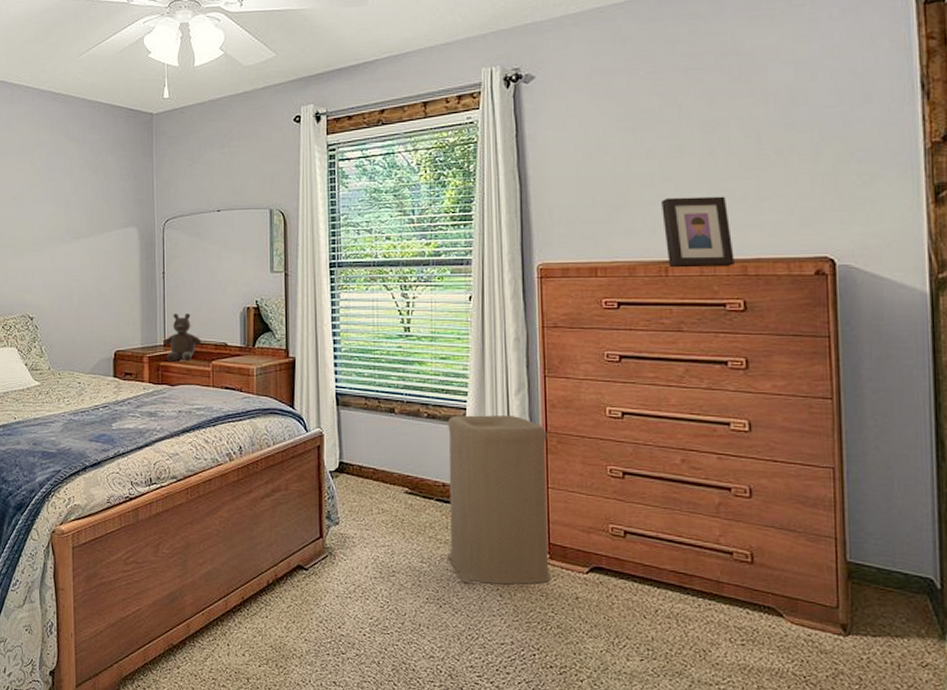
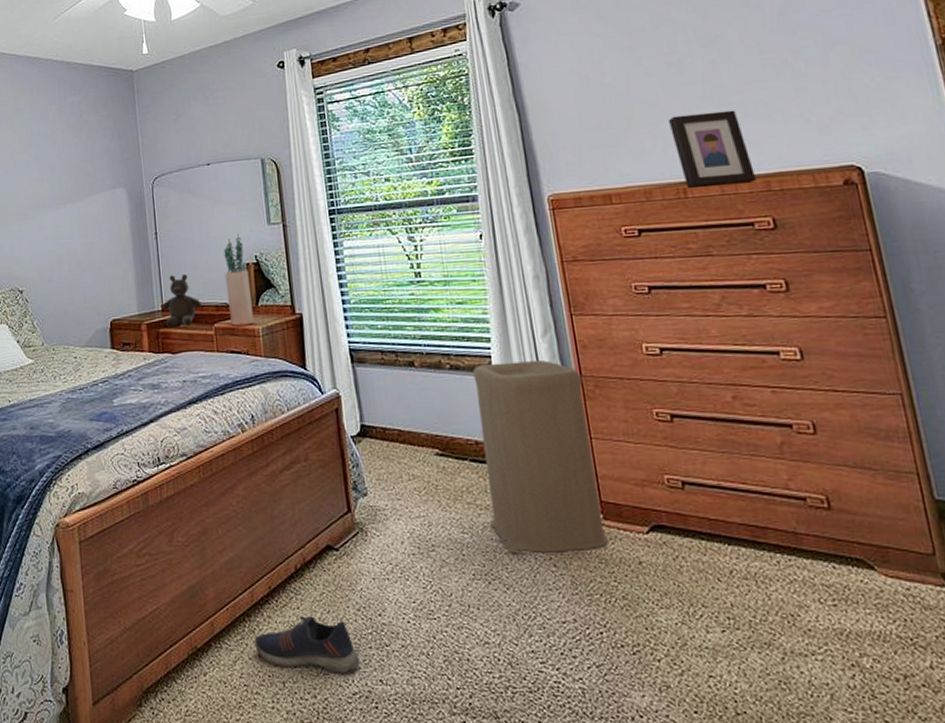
shoe: none [224,624,318,675] -> present [254,616,360,674]
vase: none [226,278,250,366] -> present [224,233,255,327]

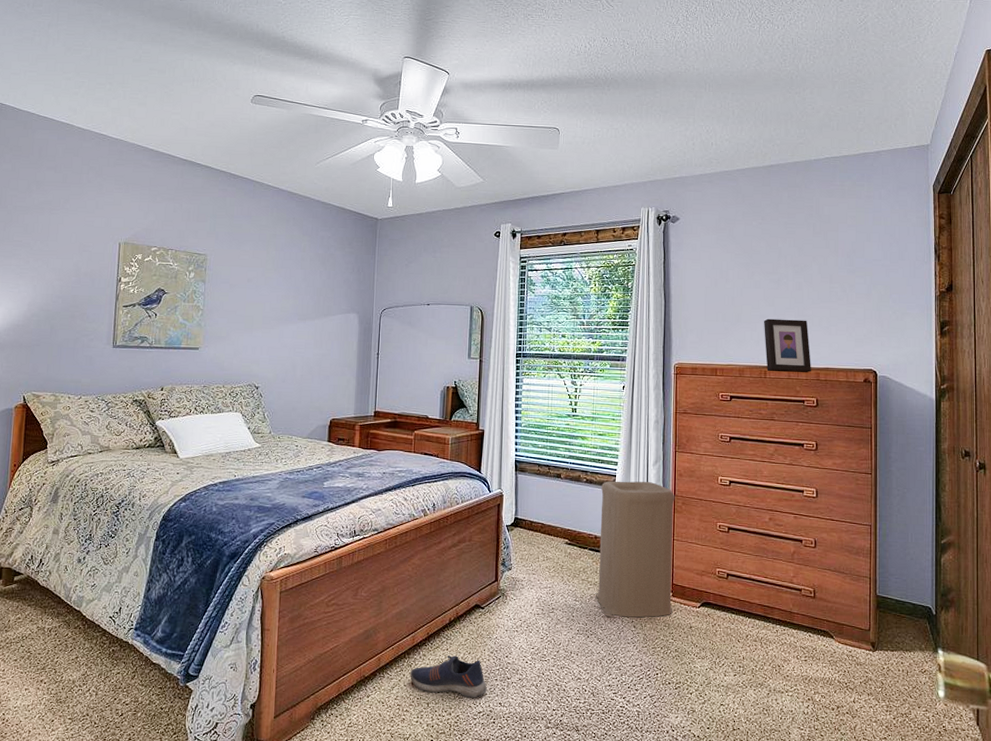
teddy bear: present [162,274,202,328] -> none [375,389,407,430]
vase: present [224,233,255,327] -> none [428,362,448,436]

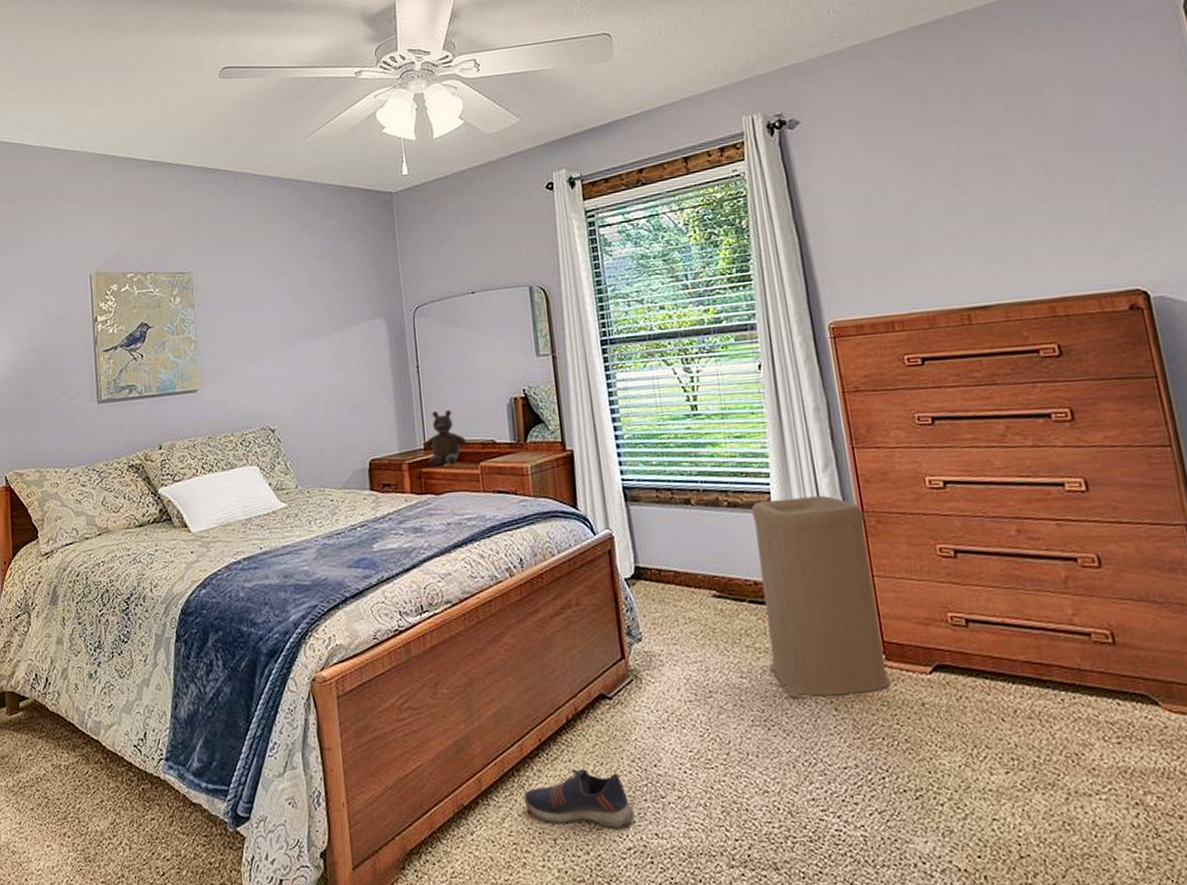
teddy bear: none [375,389,407,430] -> present [424,410,467,467]
picture frame: present [764,318,811,373] -> none [953,232,1041,316]

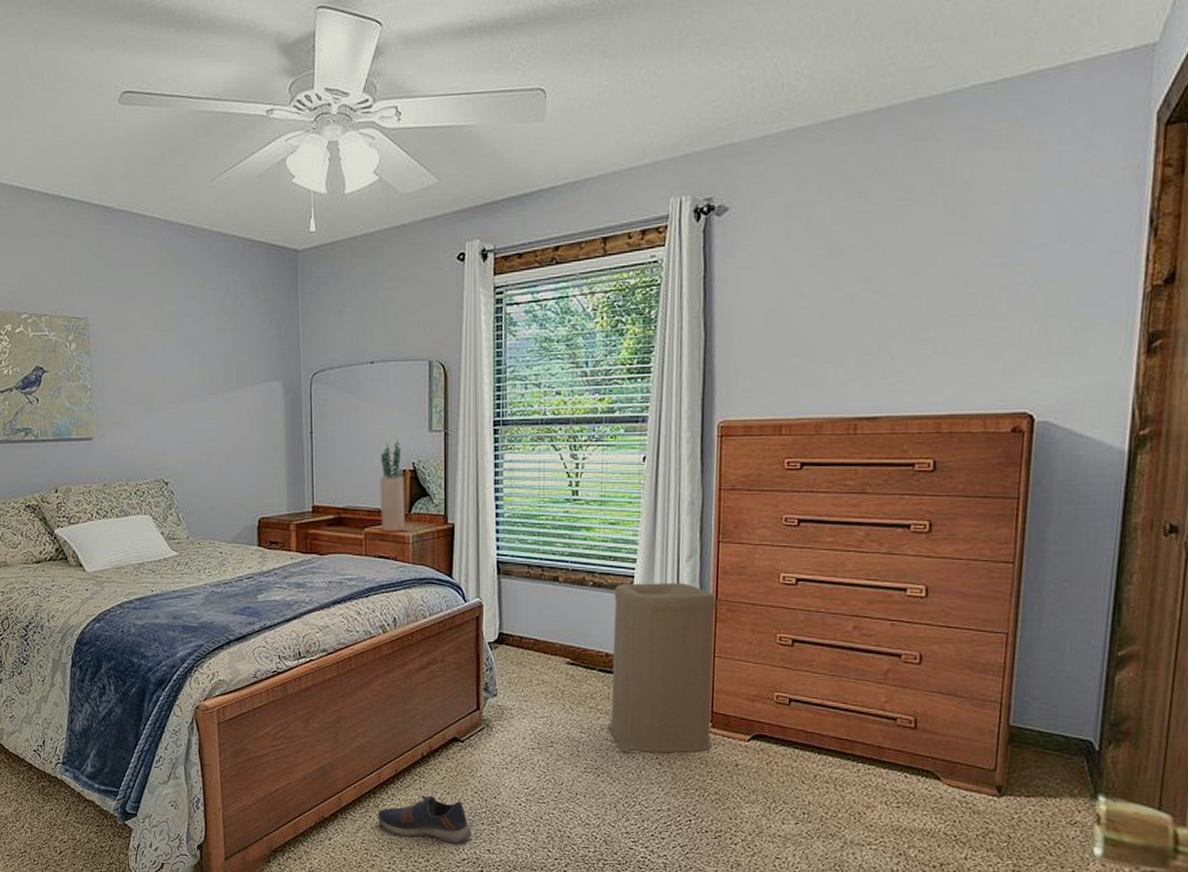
teddy bear: present [424,410,467,467] -> none [313,477,353,529]
vase: none [490,365,523,466] -> present [380,438,406,533]

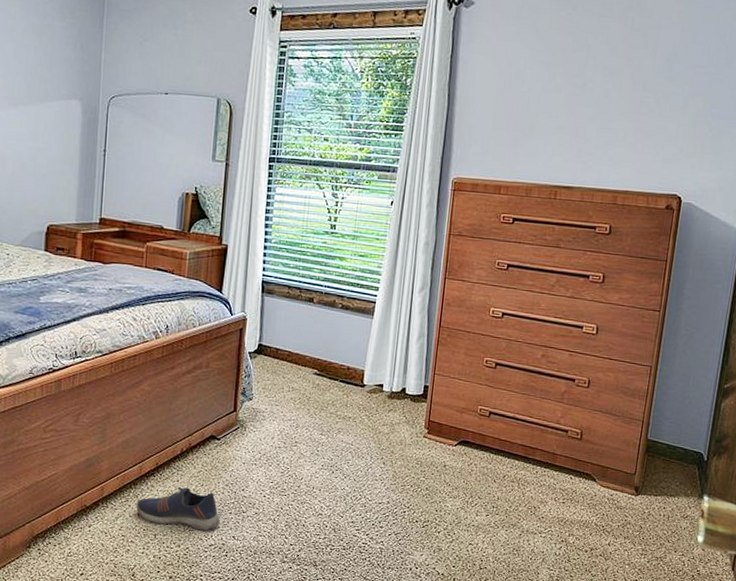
vase: present [380,438,406,533] -> none [162,163,186,249]
laundry basket: present [608,583,717,753] -> none [344,308,440,455]

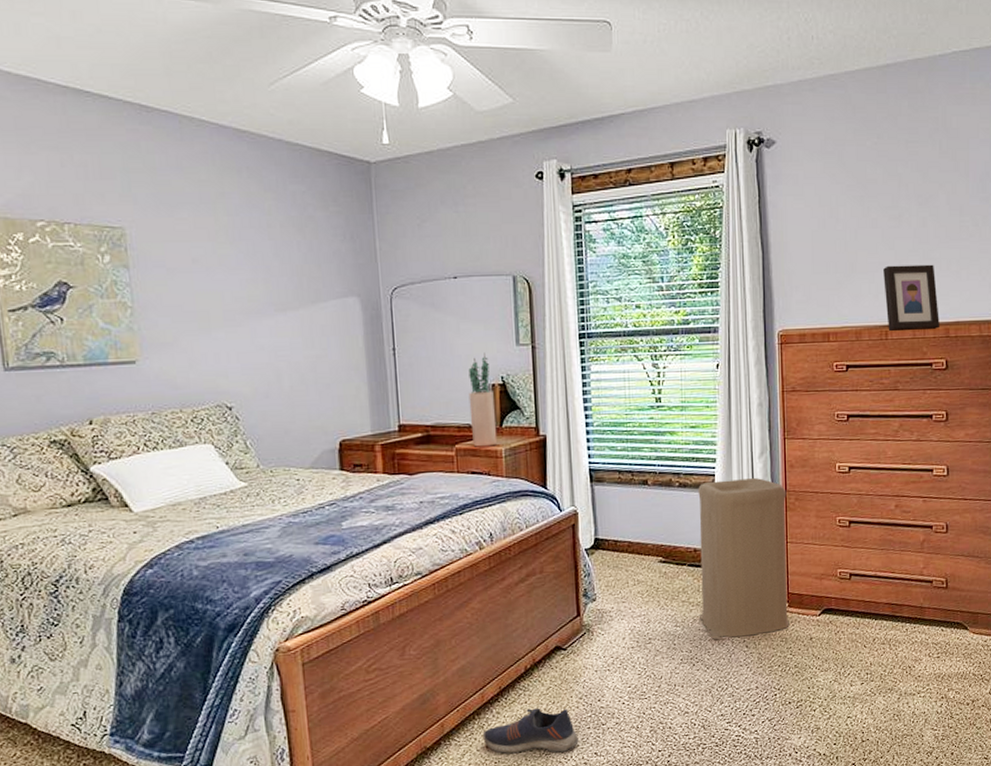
vase: none [162,163,186,249] -> present [468,352,498,448]
laundry basket: none [344,308,440,455] -> present [698,478,790,640]
picture frame: none [557,130,611,196] -> present [883,264,939,332]

